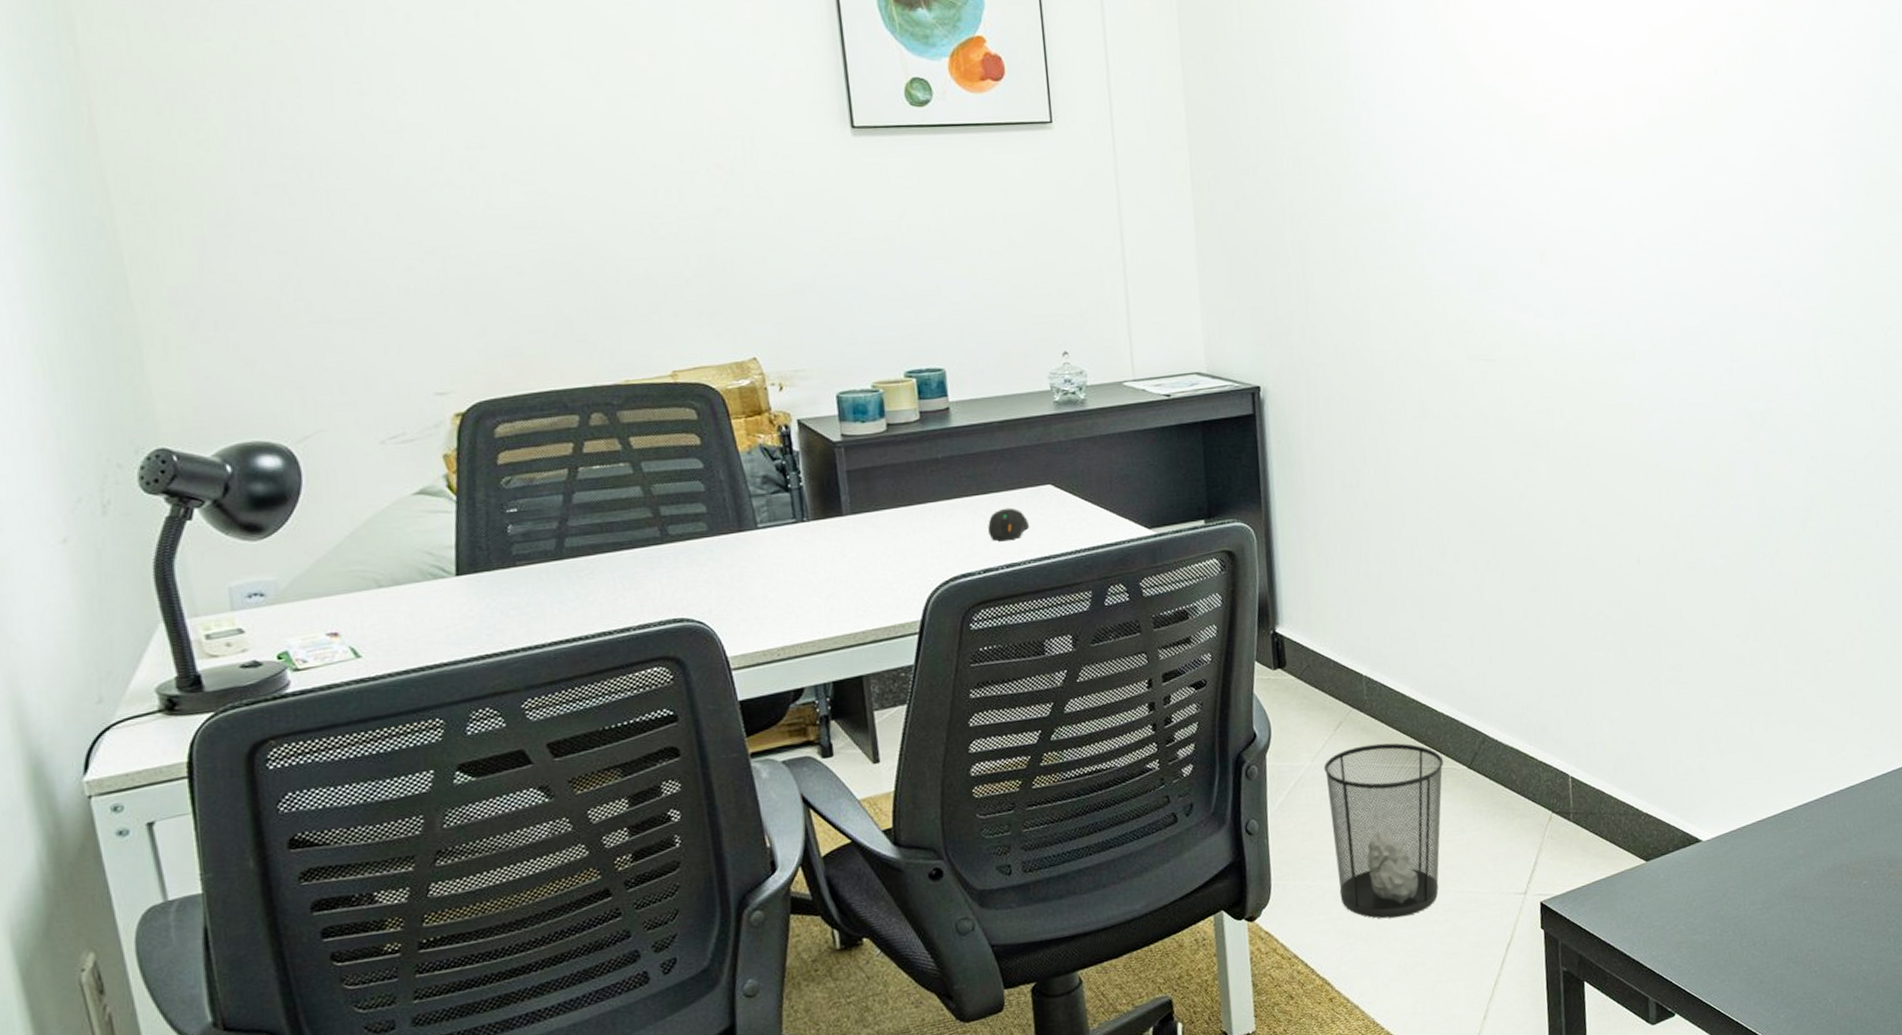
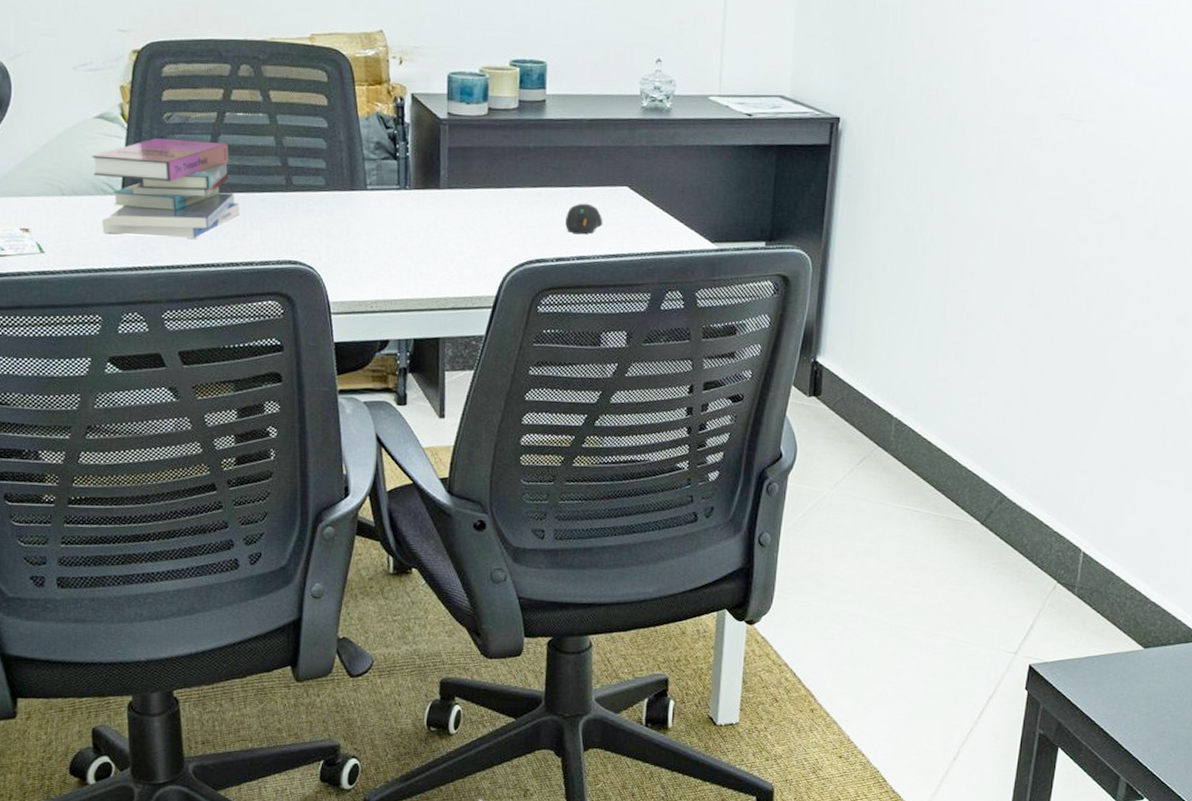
books: none [414,501,608,622] -> present [92,138,240,239]
waste bin: present [1323,743,1444,919] -> none [836,483,959,650]

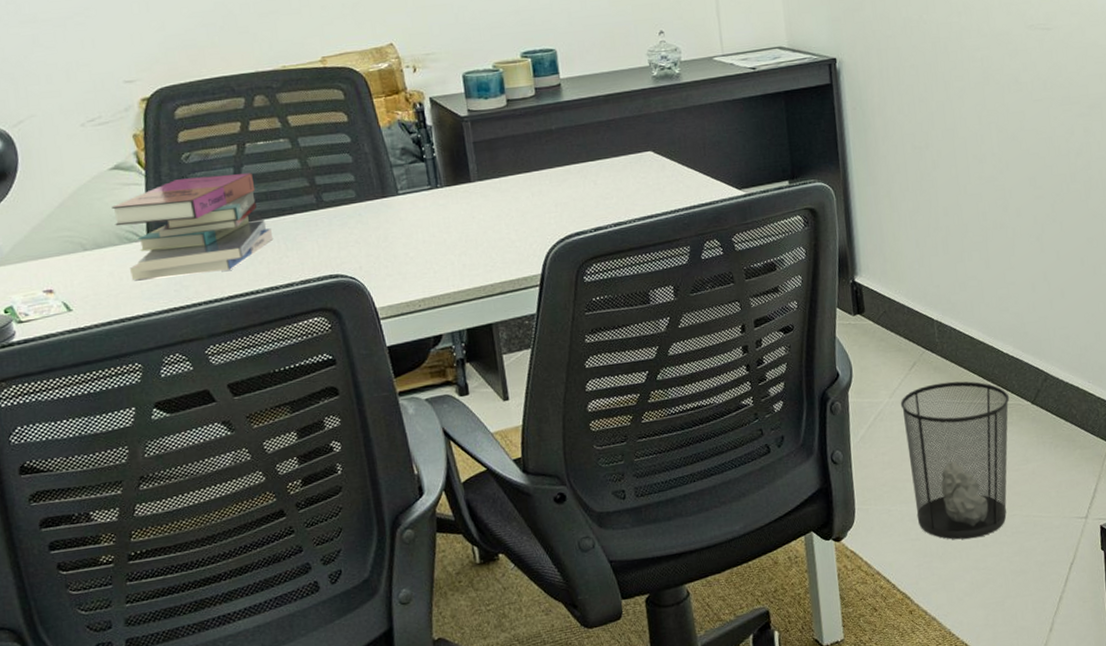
computer mouse: present [565,203,603,234] -> none [597,172,634,203]
waste bin: none [836,483,959,650] -> present [900,381,1010,540]

